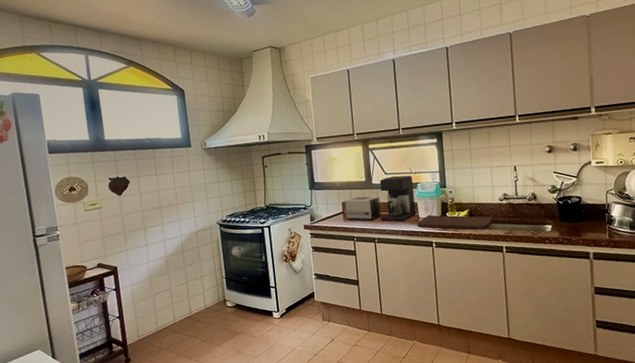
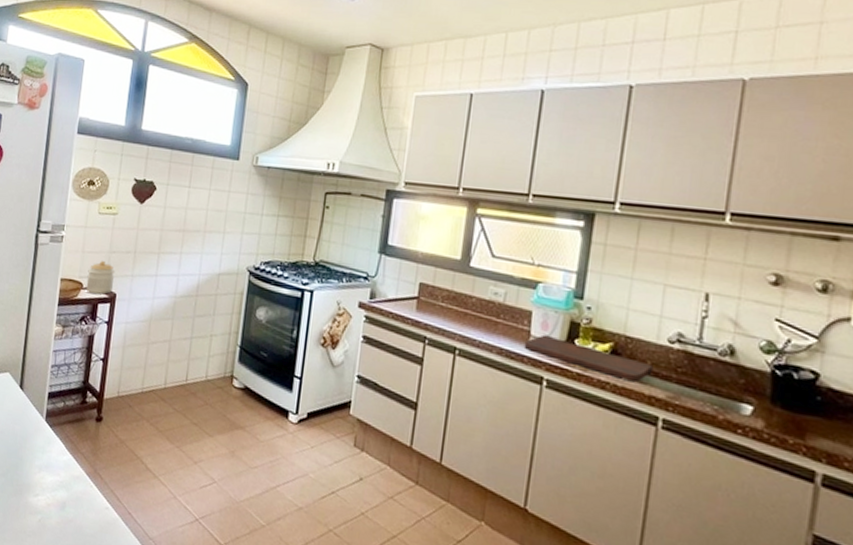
jar: none [88,245,113,272] -> present [86,261,115,294]
toaster: present [345,196,381,222] -> none [420,278,477,322]
coffee maker: present [380,175,417,222] -> none [470,262,534,334]

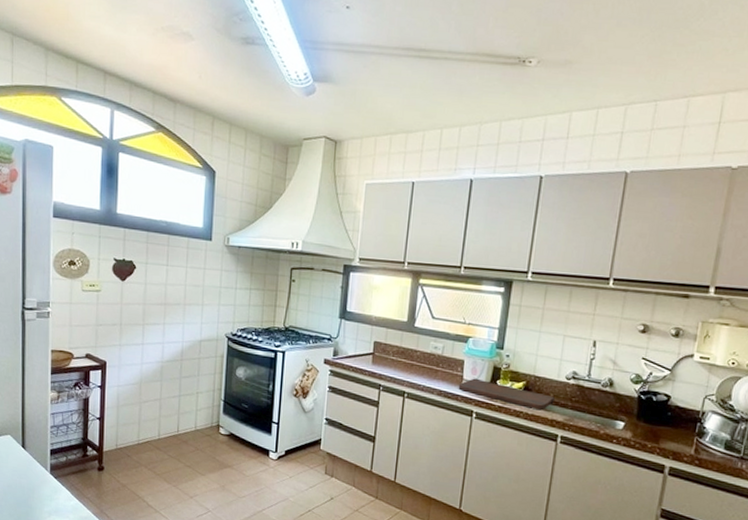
jar: present [86,261,115,294] -> none [76,333,104,363]

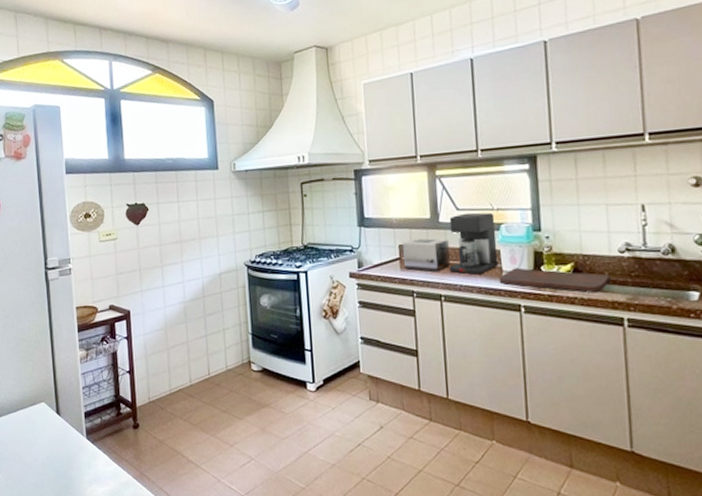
toaster: none [375,337,421,371] -> present [402,238,451,273]
coffee maker: none [416,322,465,379] -> present [449,212,499,275]

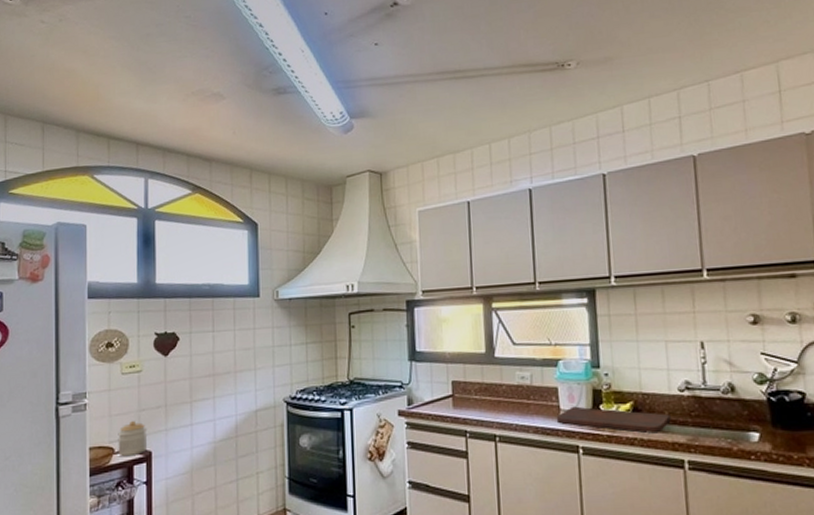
jar: none [100,284,126,315] -> present [118,421,148,457]
toaster: present [402,238,451,273] -> none [455,373,506,411]
coffee maker: present [449,212,499,275] -> none [504,347,556,413]

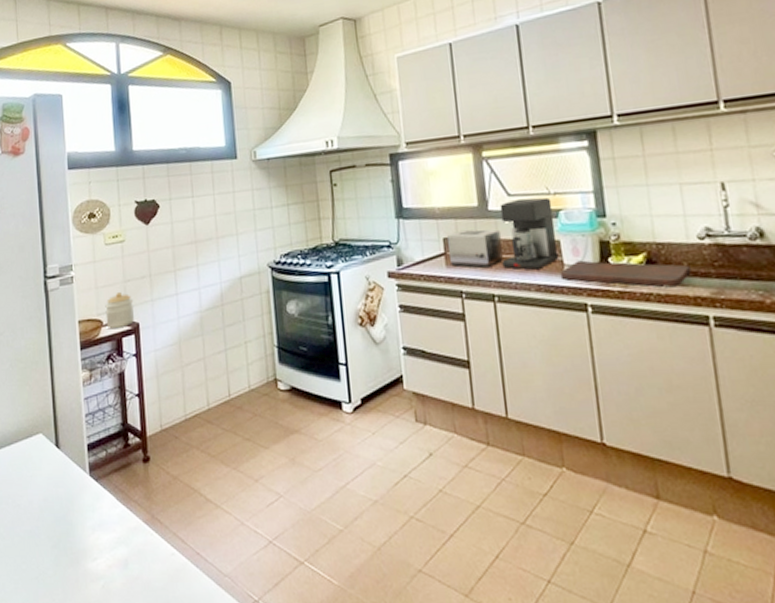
toaster: none [455,373,506,411] -> present [447,229,503,269]
coffee maker: none [504,347,556,413] -> present [500,197,559,270]

